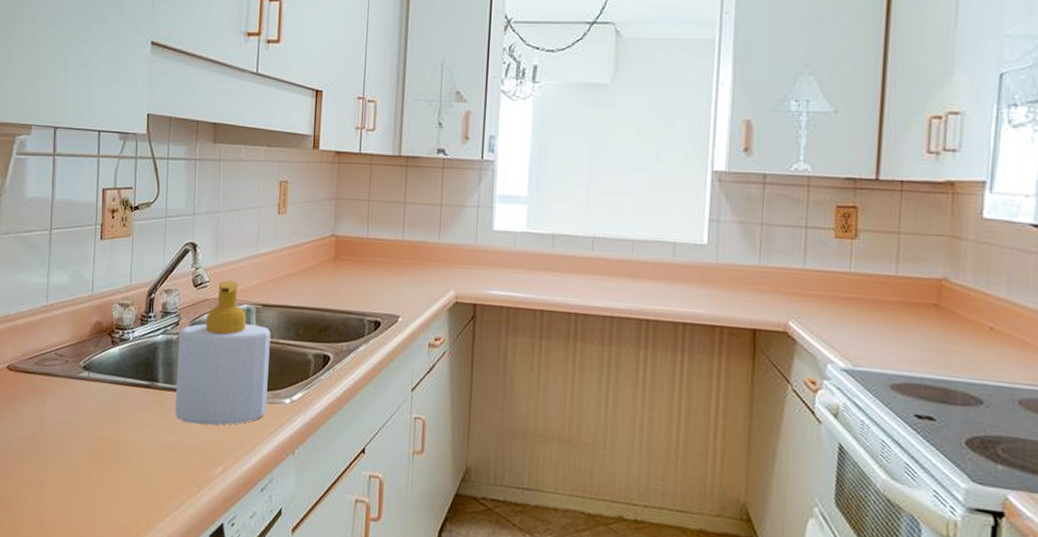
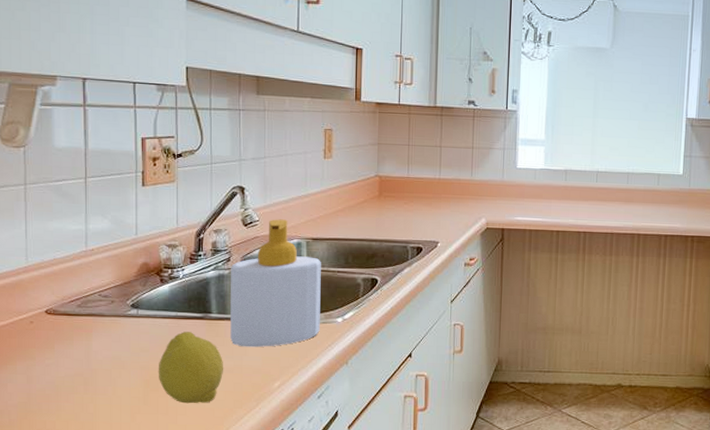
fruit: none [104,400,167,483] -> present [158,331,224,404]

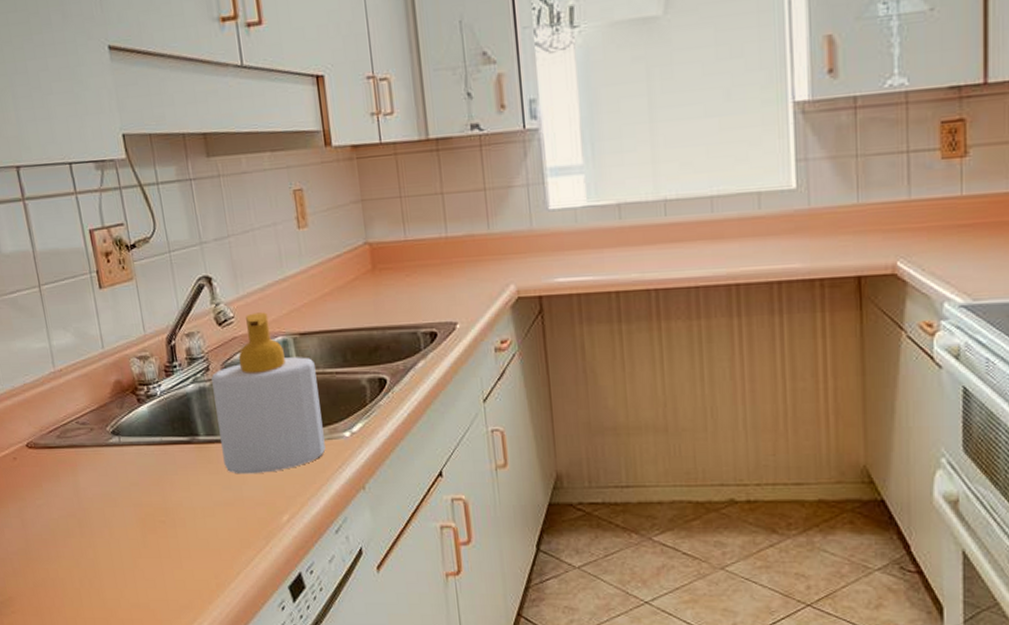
fruit: present [158,331,224,404] -> none [151,459,223,545]

